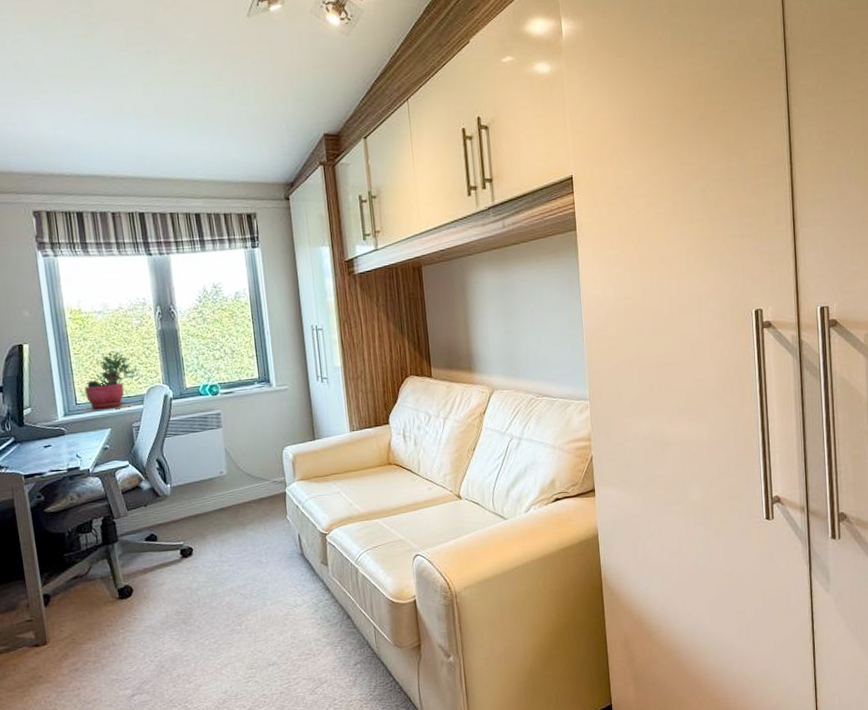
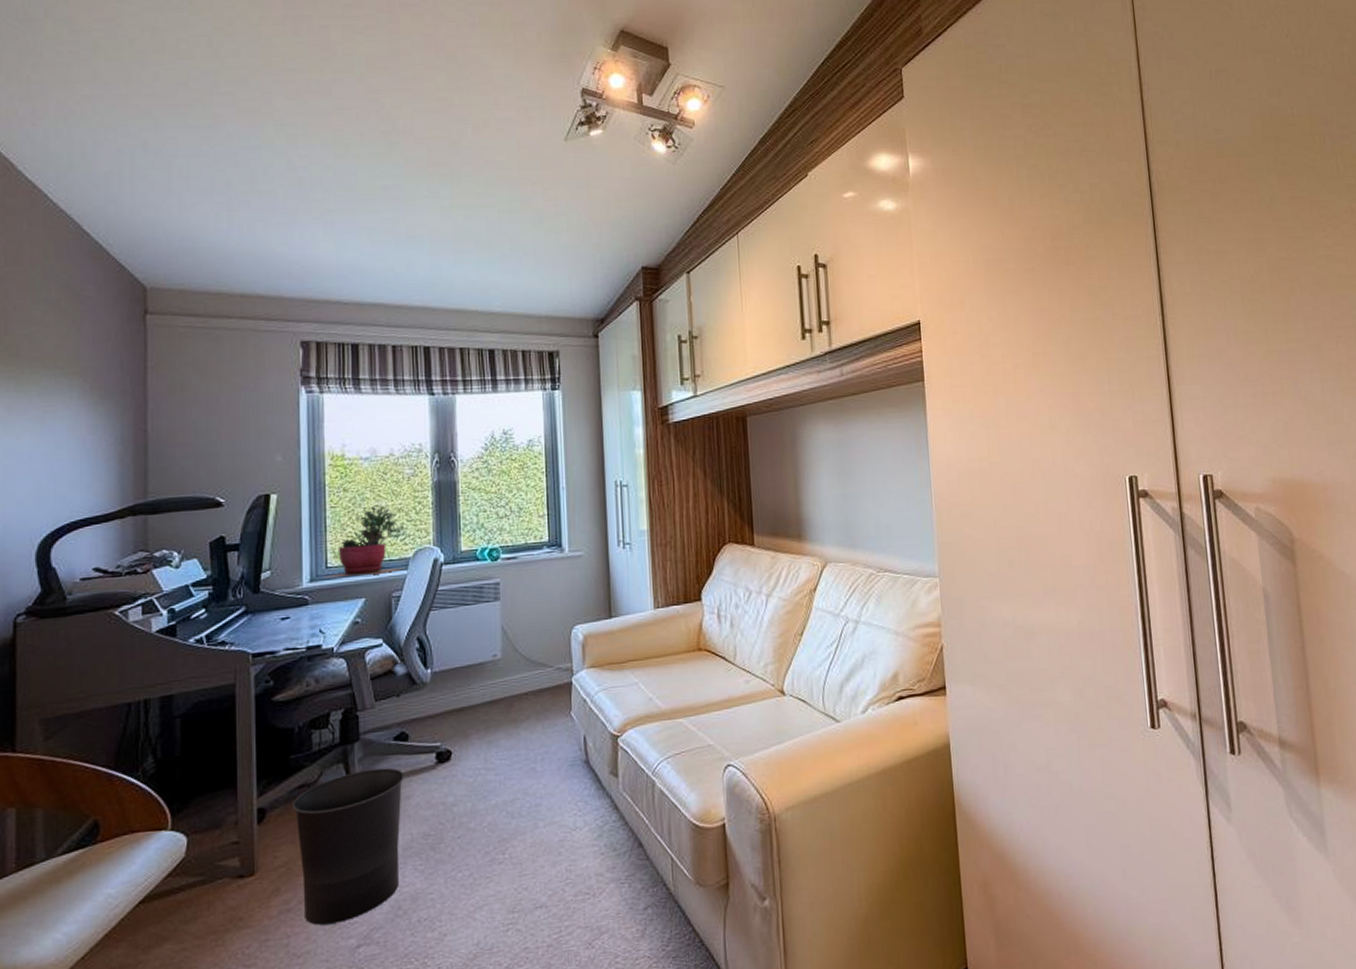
waste bin: none [70,562,160,680] -> present [293,767,405,925]

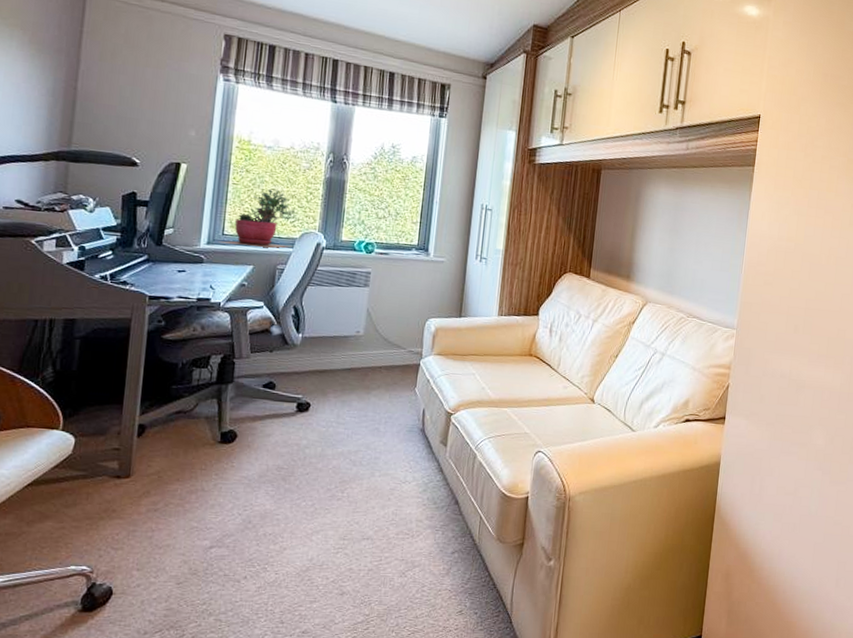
waste bin: present [293,767,405,925] -> none [168,407,268,526]

